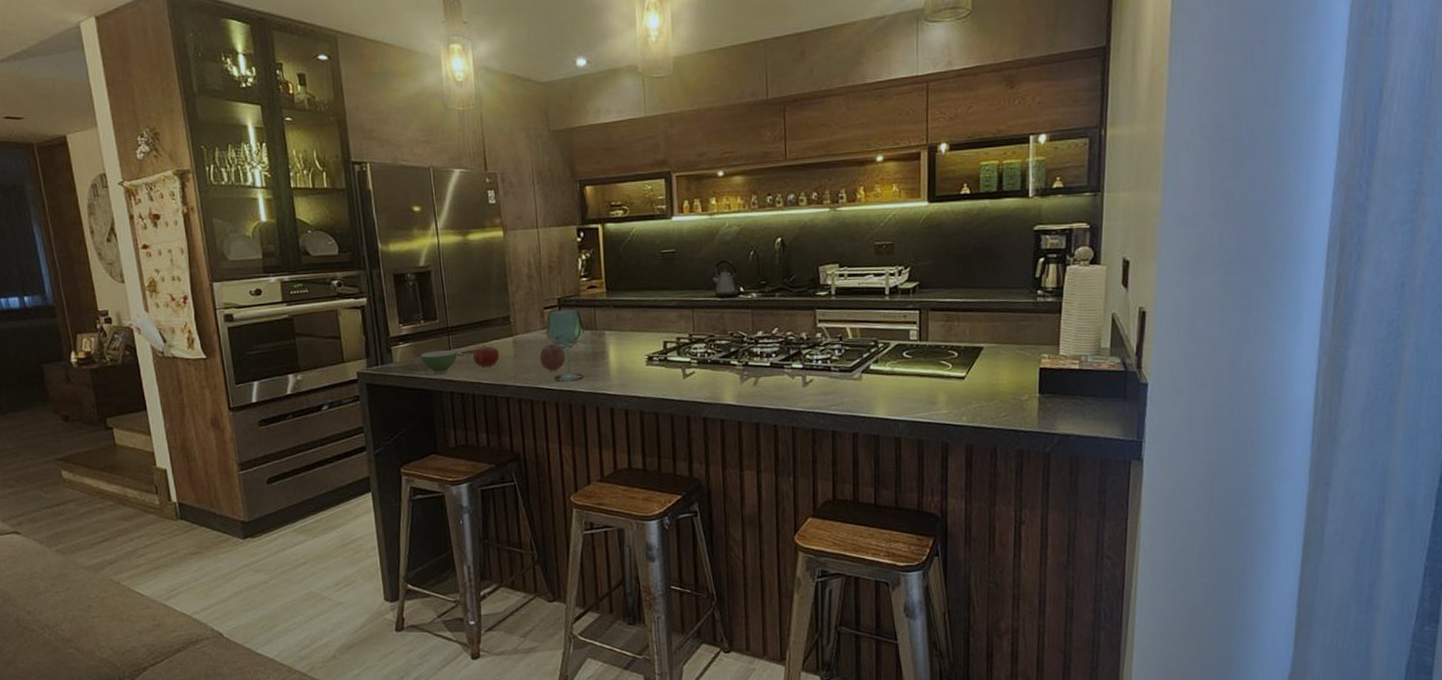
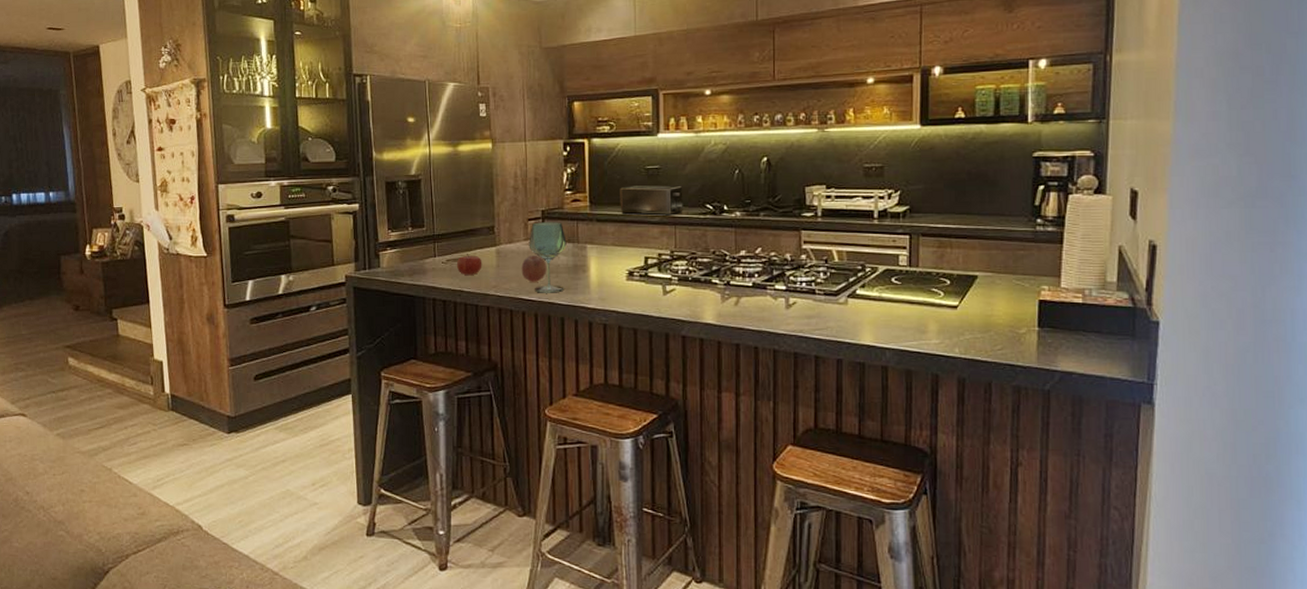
bowl: present [419,350,458,375] -> none [405,258,443,281]
toaster: none [636,268,700,300] -> present [620,185,683,216]
kettle: present [712,260,740,299] -> none [696,178,723,216]

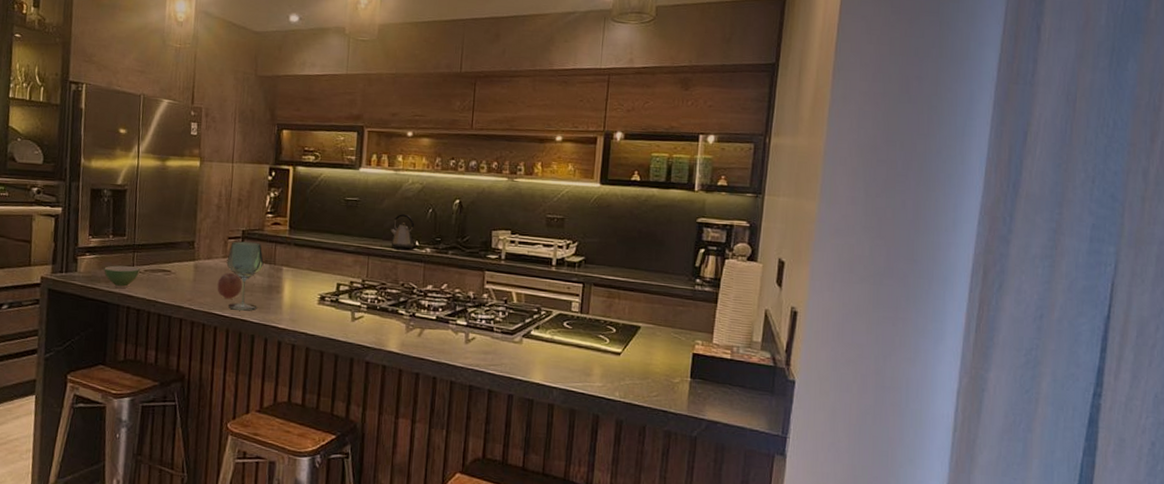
bowl: none [405,258,443,281] -> present [103,265,141,289]
fruit: present [456,254,482,275] -> none [153,266,180,287]
toaster: present [620,185,683,216] -> none [318,214,379,246]
kettle: none [696,178,723,216] -> present [390,214,415,251]

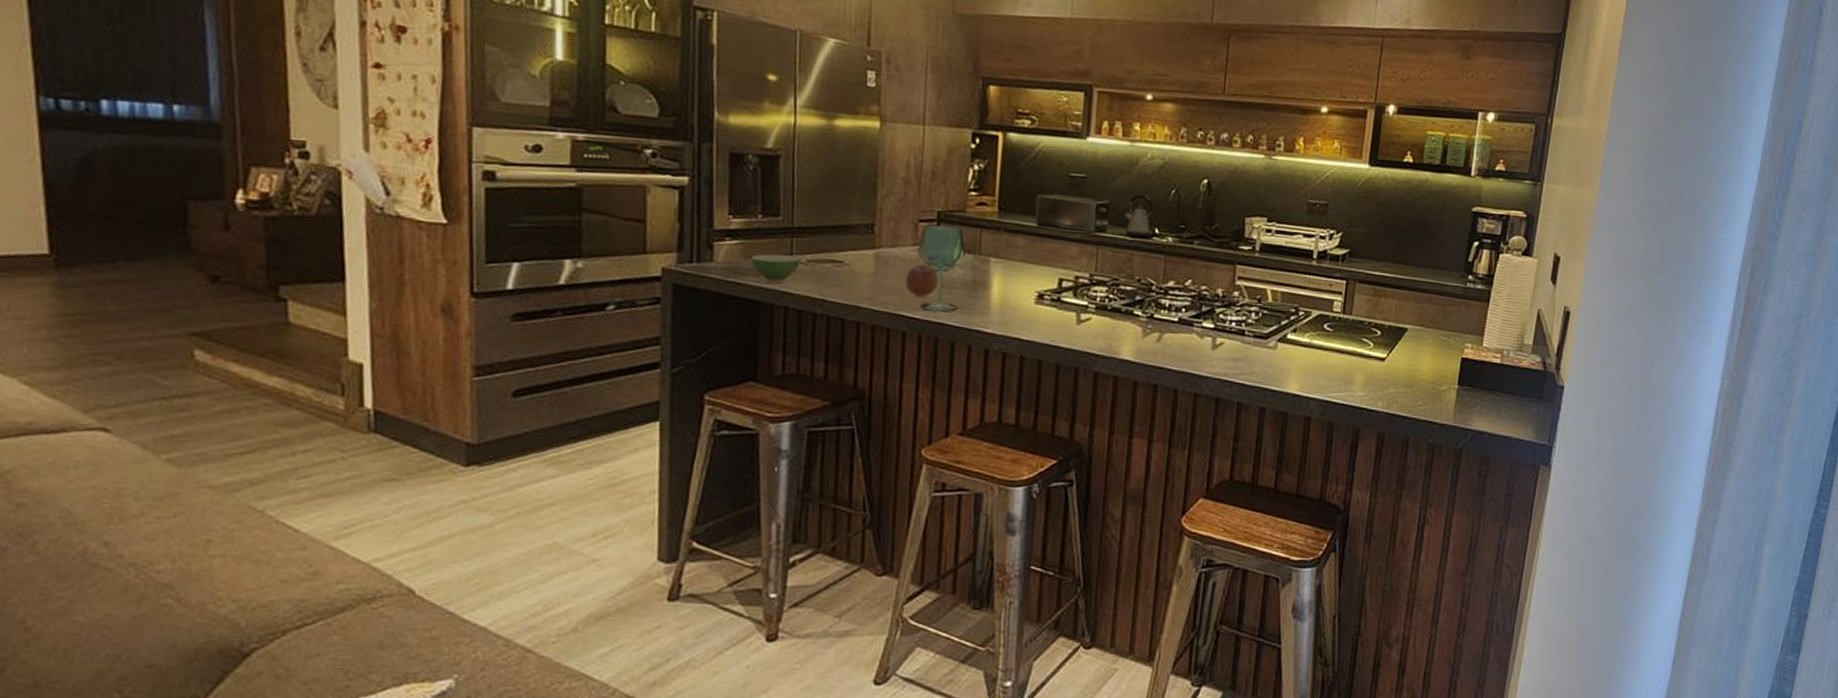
toaster: none [318,214,379,246] -> present [1034,193,1111,234]

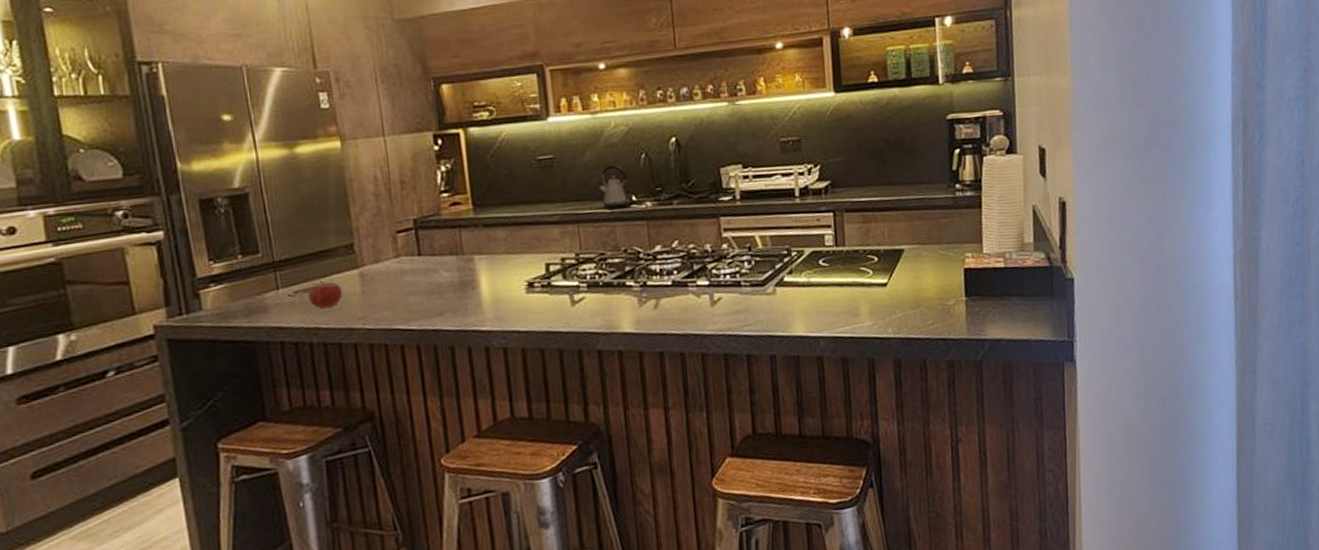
bowl: present [749,253,802,284] -> none [237,289,289,322]
fruit: none [819,255,855,282] -> present [307,281,343,308]
fruit: present [905,264,939,297] -> none [393,274,427,308]
wine glass: present [917,225,966,312] -> none [400,231,451,320]
toaster: present [1034,193,1111,234] -> none [508,177,586,216]

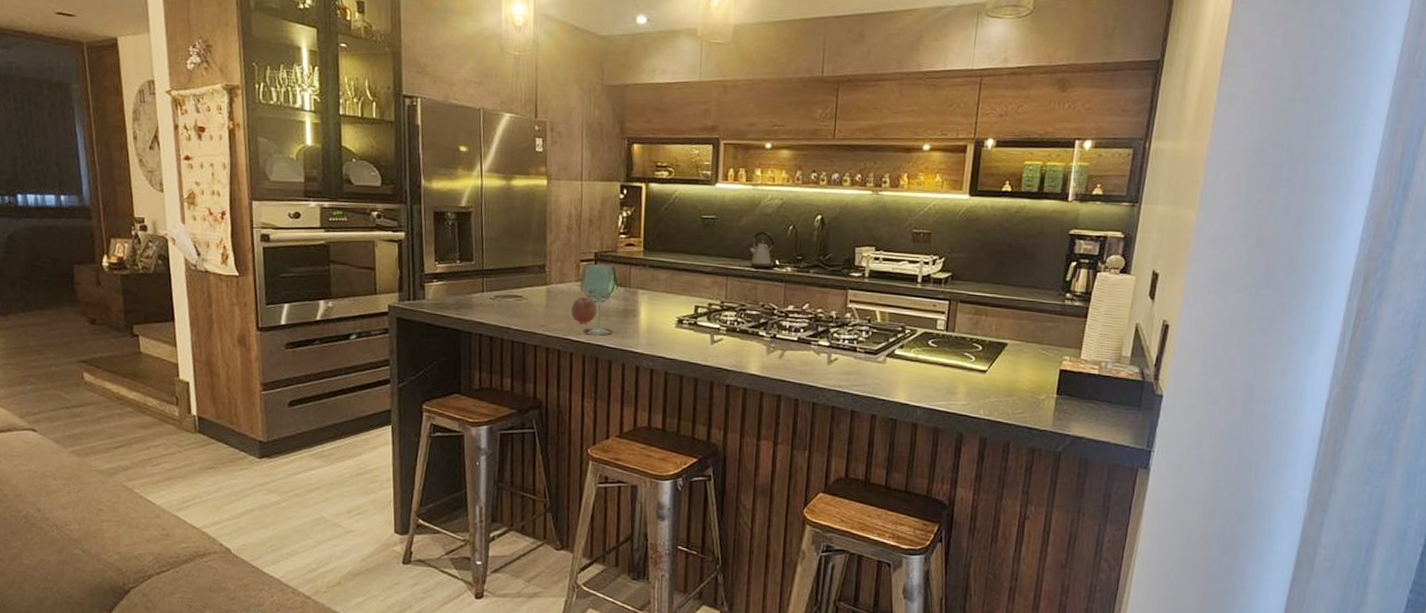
fruit: present [307,281,343,308] -> none [504,291,532,313]
fruit: none [393,274,427,308] -> present [571,296,597,324]
wine glass: none [400,231,451,320] -> present [579,264,618,336]

